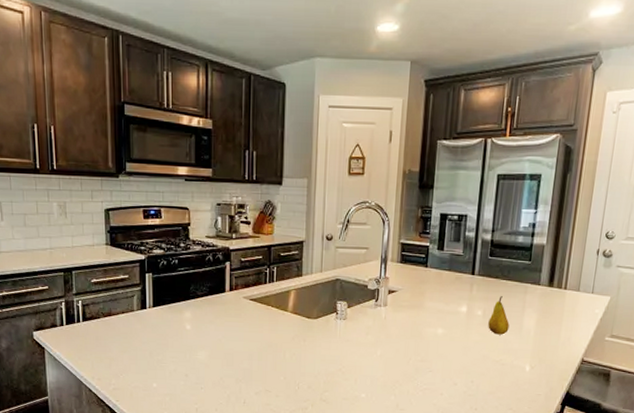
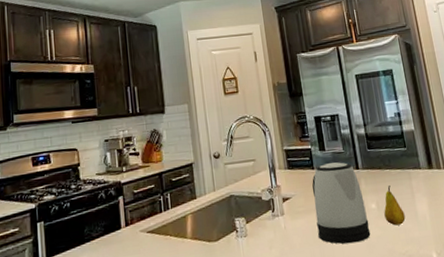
kettle: none [417,263,472,344] -> present [312,162,371,244]

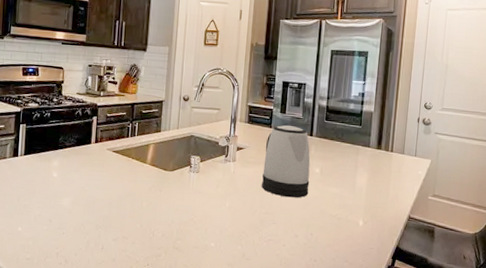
fruit: present [384,186,406,226] -> none [325,156,344,191]

